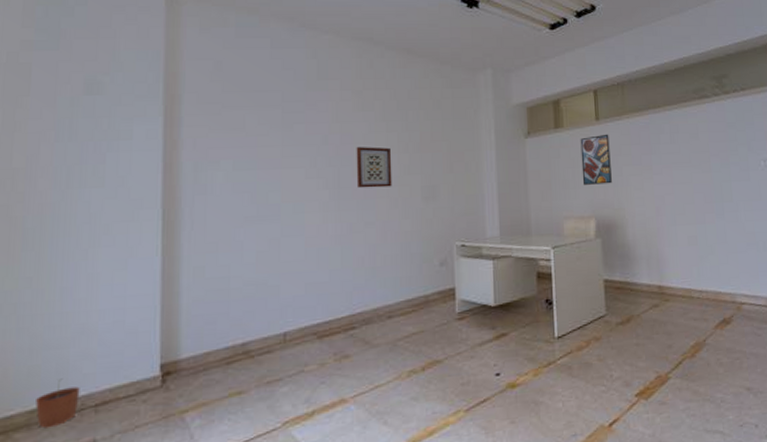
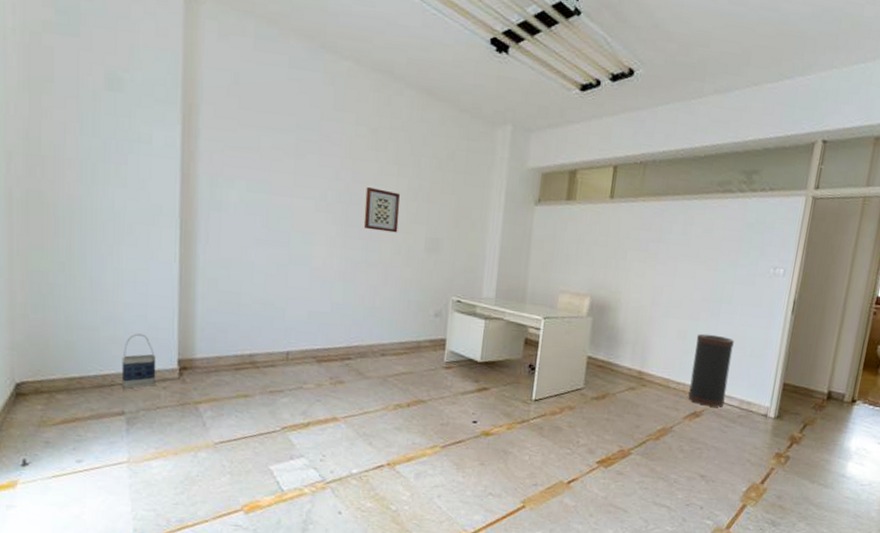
plant pot: present [36,378,80,429] -> none [73,356,110,395]
bag: none [93,342,135,410] -> present [121,333,156,389]
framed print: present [580,134,612,185] -> none [584,214,621,266]
trash can: none [707,235,751,311] -> present [688,333,734,408]

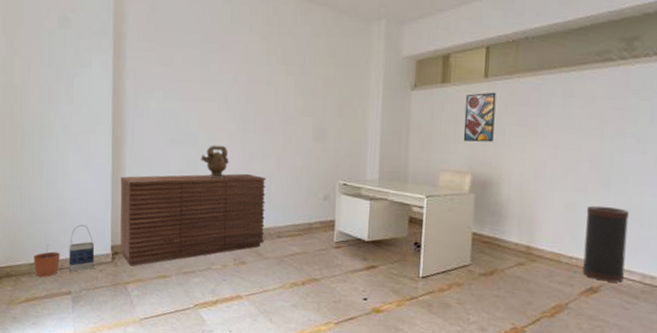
plant pot: none [73,356,110,395] -> present [34,244,60,278]
sideboard: none [189,279,371,384] -> present [120,173,266,267]
decorative urn: none [293,249,328,288] -> present [200,145,229,179]
wall art: present [363,187,400,233] -> none [258,87,289,126]
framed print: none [584,214,621,266] -> present [463,92,496,142]

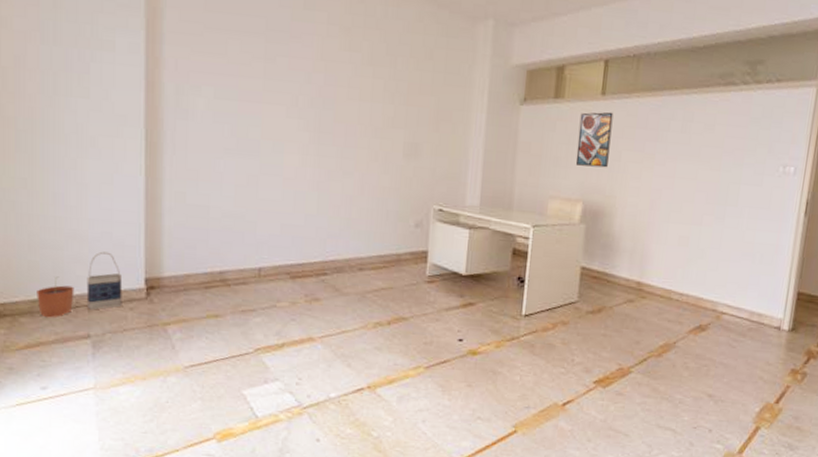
sideboard: present [120,173,266,267] -> none [157,192,347,304]
decorative urn: present [200,145,229,179] -> none [263,158,301,199]
trash can: present [582,205,629,283] -> none [692,239,742,320]

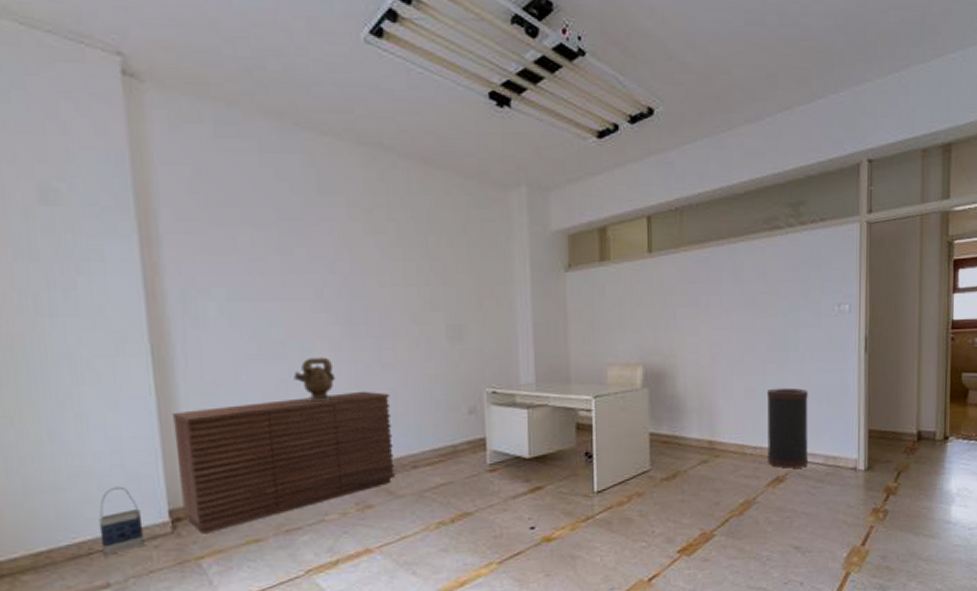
plant pot: present [37,276,74,318] -> none [39,522,86,572]
sideboard: none [157,192,347,304] -> present [173,391,395,534]
decorative urn: none [263,158,301,199] -> present [293,357,336,402]
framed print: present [575,112,614,168] -> none [629,269,663,328]
trash can: none [692,239,742,320] -> present [766,387,808,469]

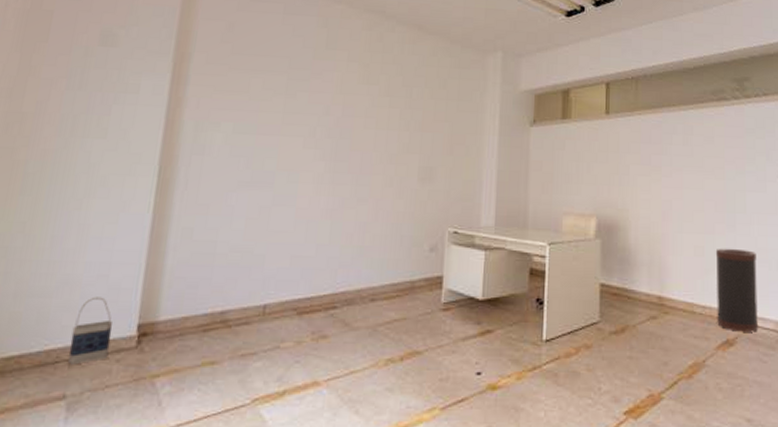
sideboard: present [173,391,395,534] -> none [150,222,360,352]
decorative urn: present [293,357,336,402] -> none [276,188,314,230]

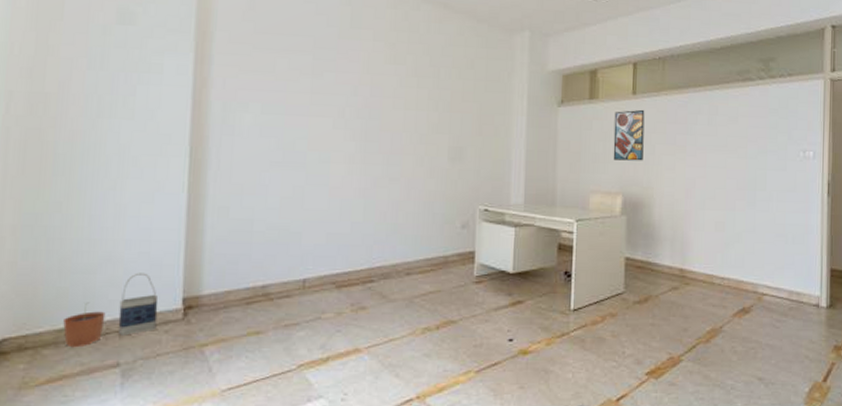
plant pot: none [12,328,57,378] -> present [63,302,106,348]
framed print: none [586,129,618,182] -> present [613,109,645,161]
trash can: present [715,248,758,332] -> none [735,223,774,301]

